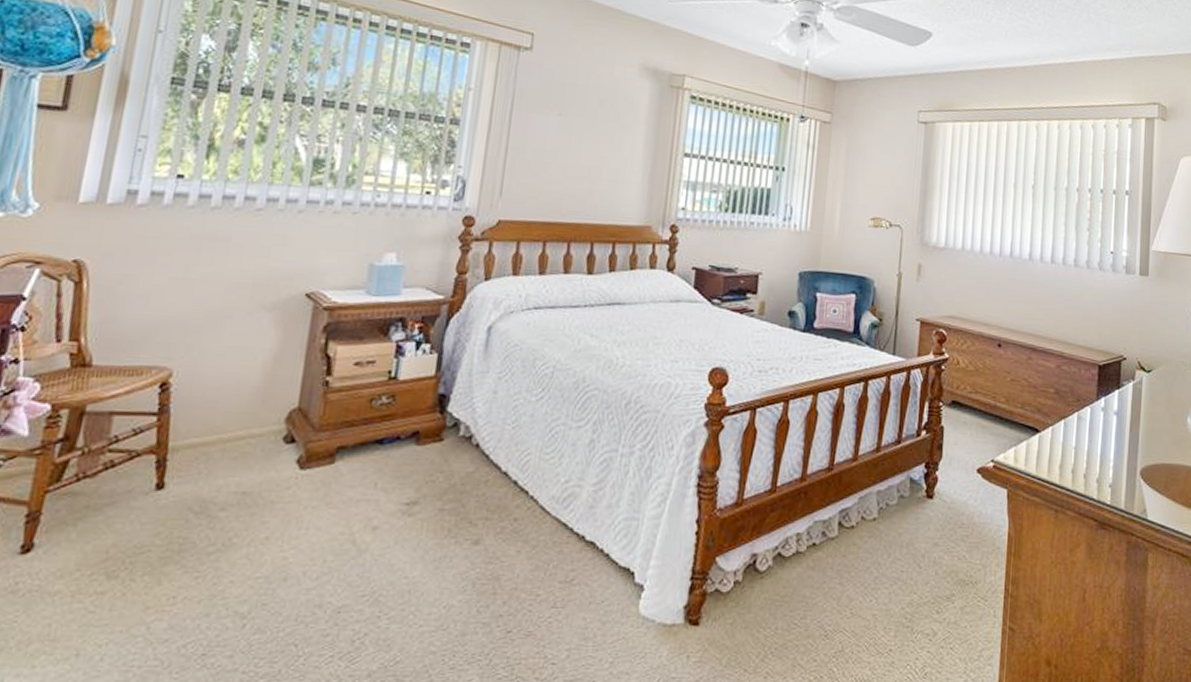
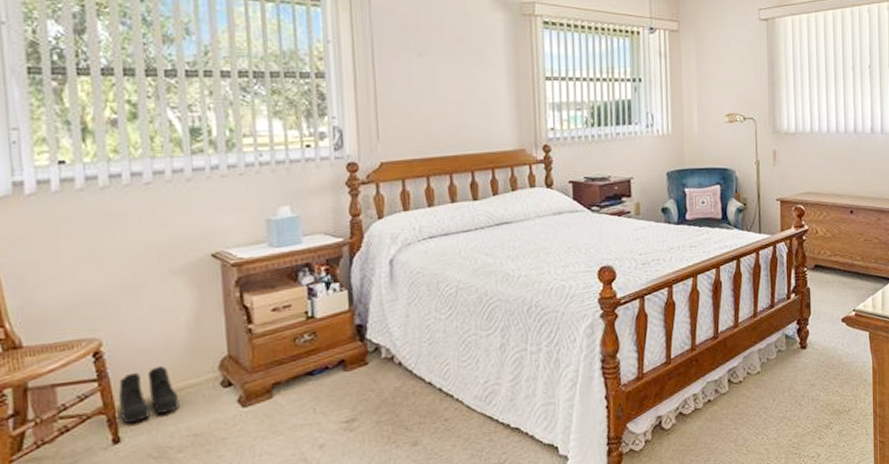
boots: none [171,408,237,468] -> present [119,365,180,423]

